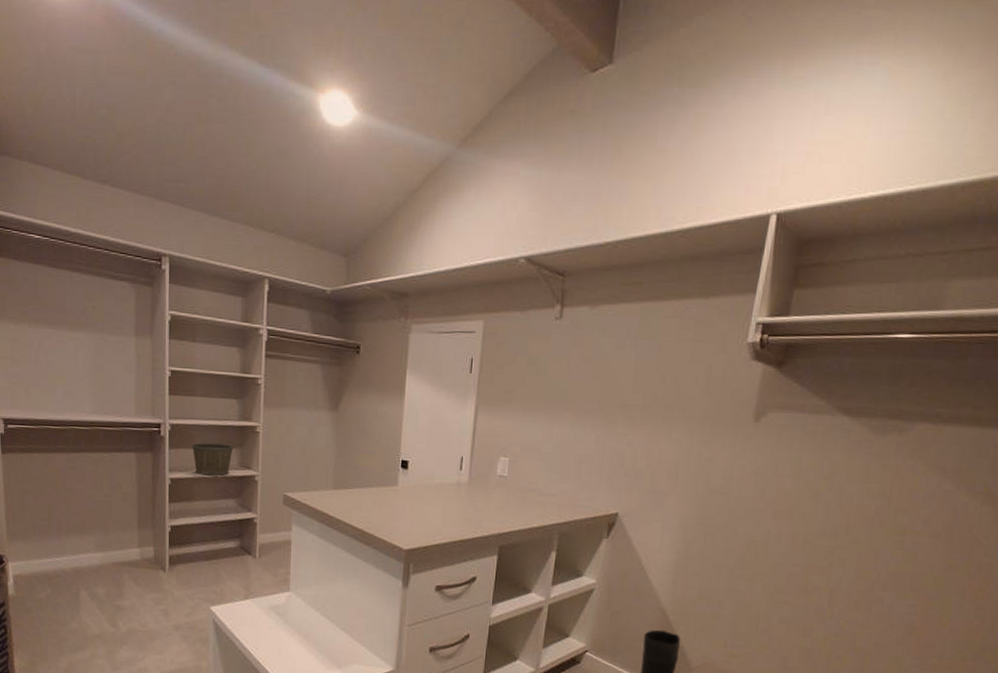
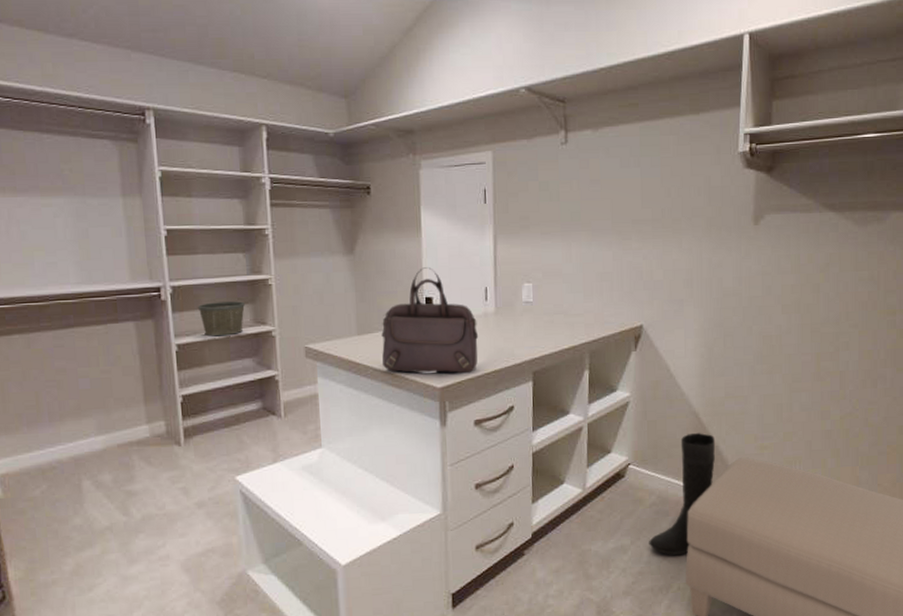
handbag: none [353,430,450,540] -> present [381,267,479,374]

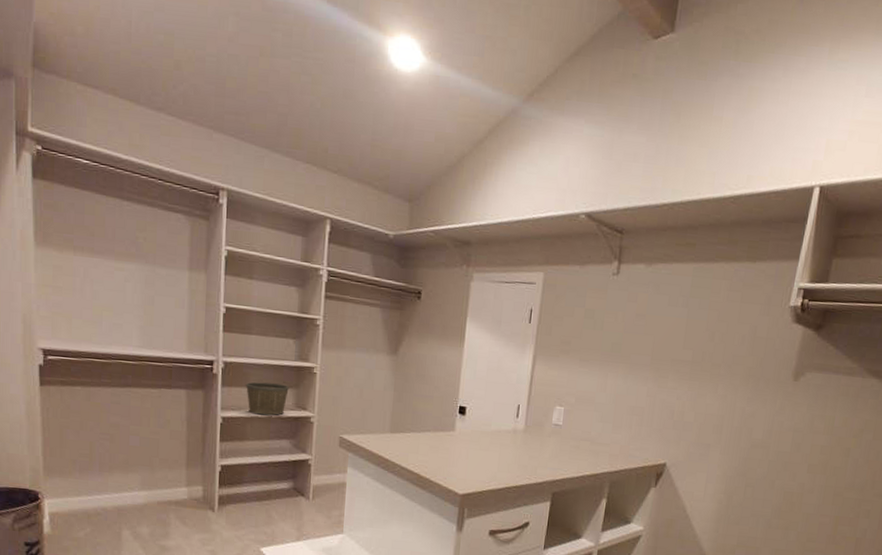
handbag: present [381,267,479,374] -> none [409,377,506,485]

